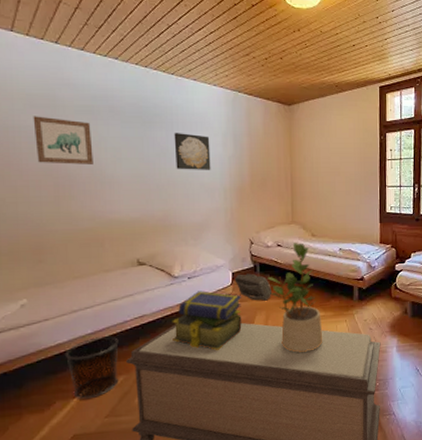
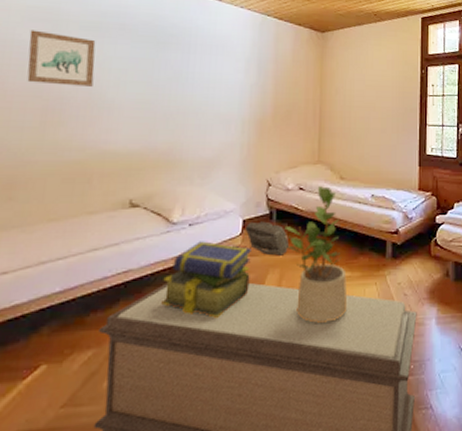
waste bin: present [64,335,119,400] -> none [20,295,93,382]
wall art: present [174,133,211,170] -> none [189,56,231,99]

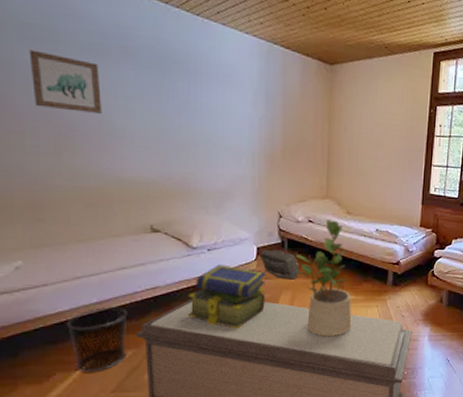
waste bin: none [20,295,93,382] -> present [66,306,128,373]

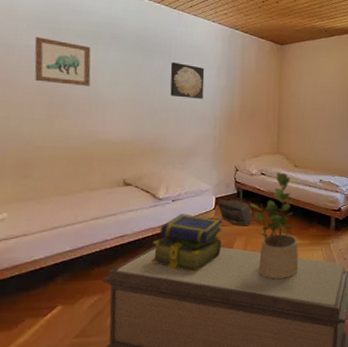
waste bin: present [66,306,128,373] -> none [39,253,97,319]
wall art: none [197,85,239,131] -> present [170,62,205,99]

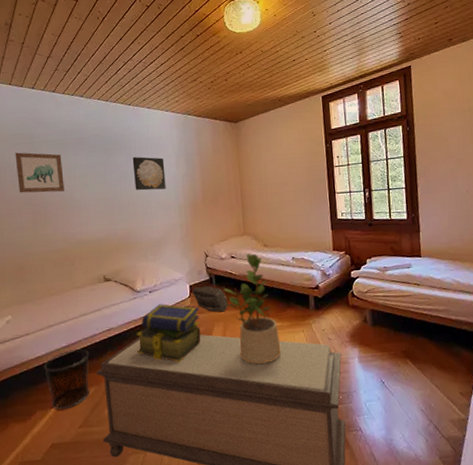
waste bin: none [39,253,97,319] -> present [43,348,90,410]

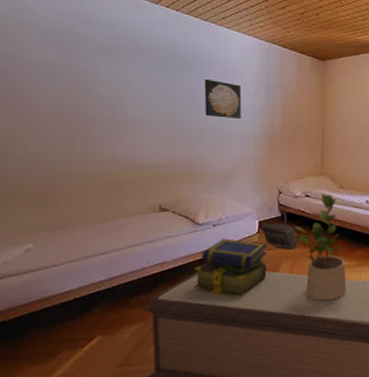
wall art: present [15,152,65,193] -> none [49,51,116,106]
waste bin: present [43,348,90,410] -> none [74,282,135,350]

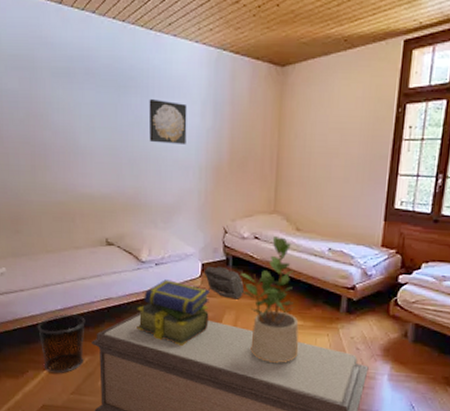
waste bin: none [74,282,135,350] -> present [37,313,85,374]

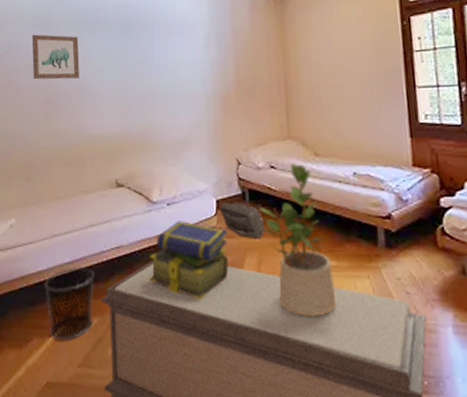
wall art: none [13,78,68,133] -> present [32,34,80,80]
wall art: present [148,99,187,144] -> none [155,39,192,79]

